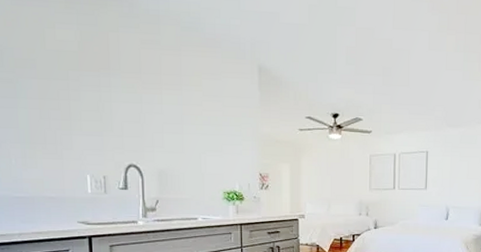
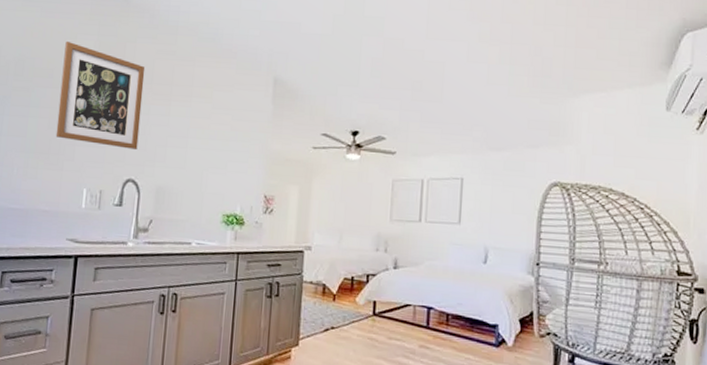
wall art: none [43,31,135,136] -> present [55,42,146,149]

